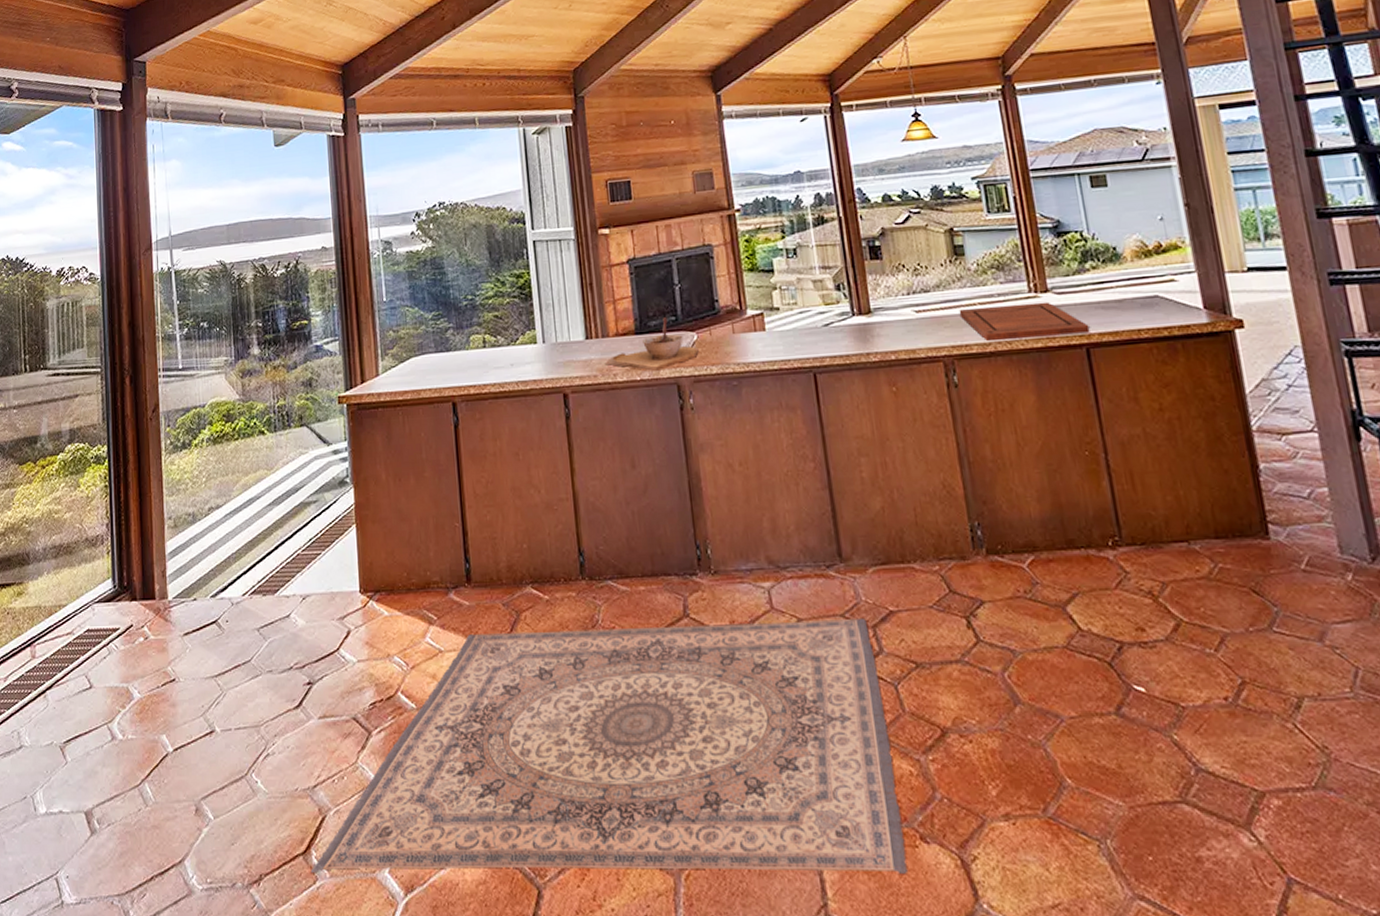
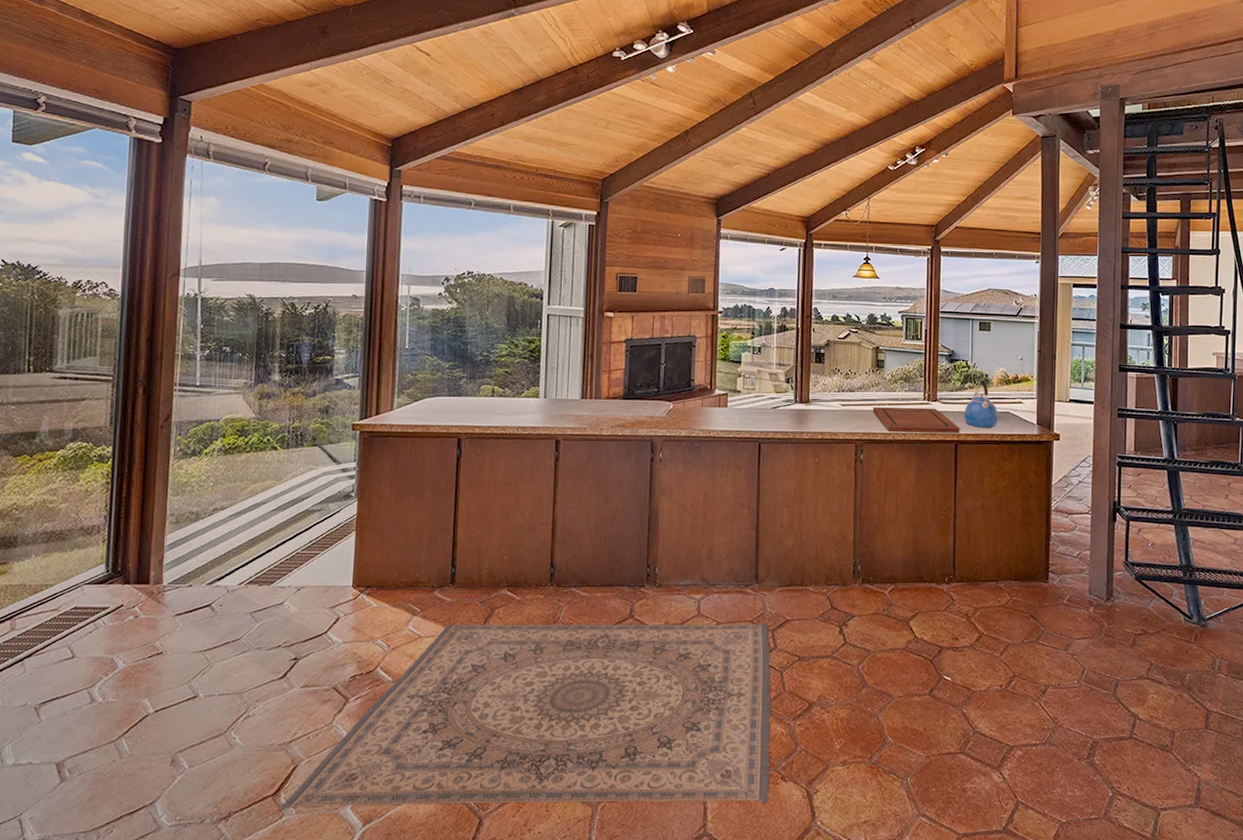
bowl: present [604,317,699,372] -> none [594,388,673,430]
kettle: none [1090,255,1144,322] -> present [964,380,999,427]

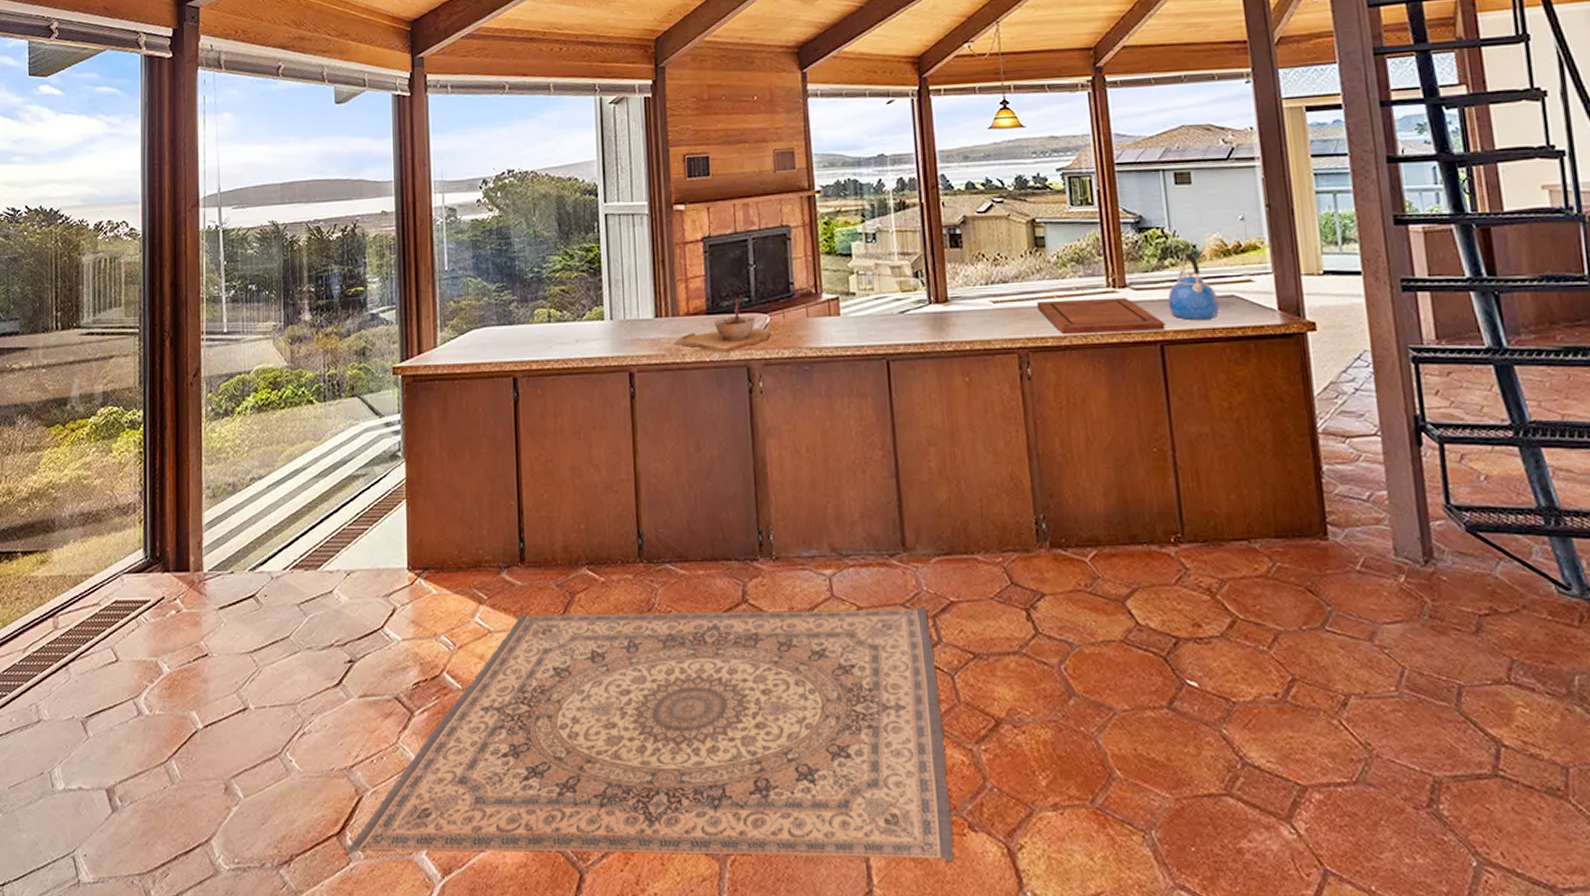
bowl: none [594,388,673,430] -> present [673,298,771,354]

